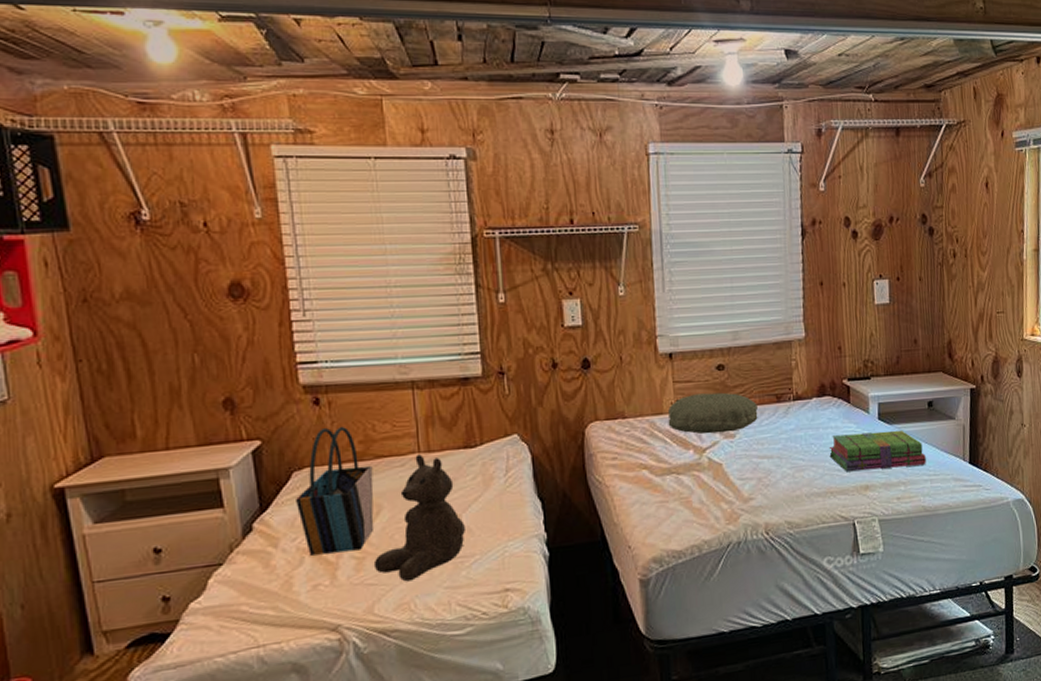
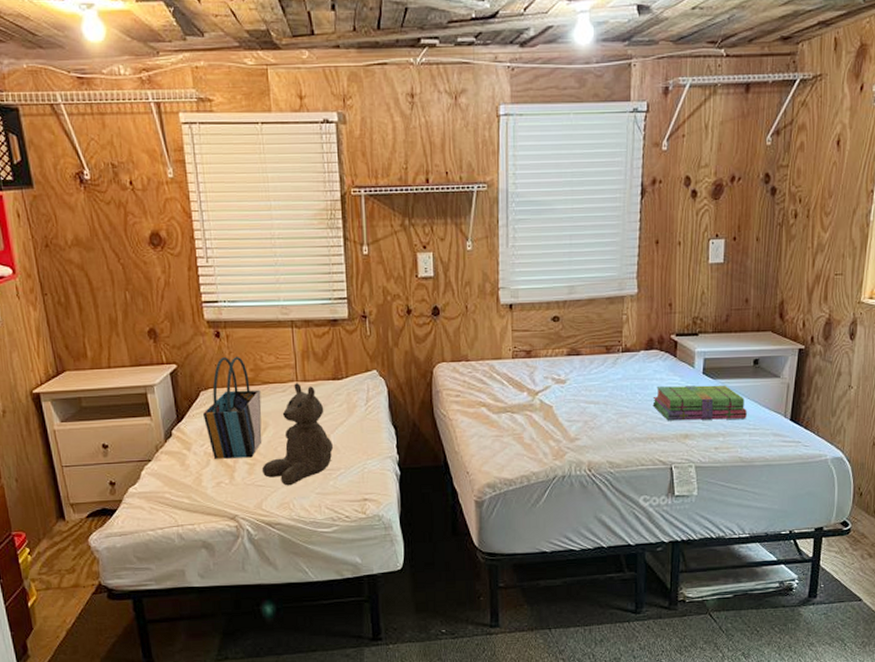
pillow: present [667,392,758,434] -> none [505,342,588,379]

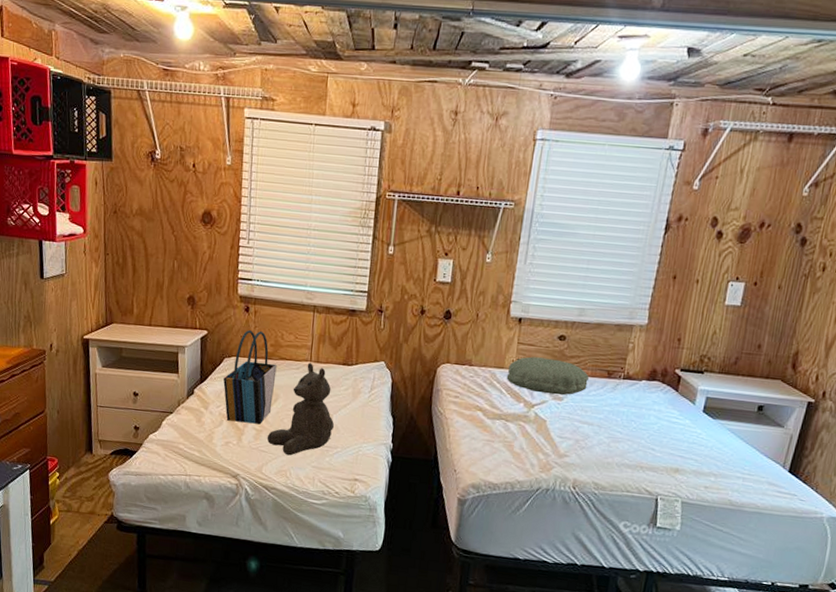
pillow: none [505,342,588,379] -> present [506,356,589,396]
stack of books: present [652,385,747,421] -> none [646,418,744,463]

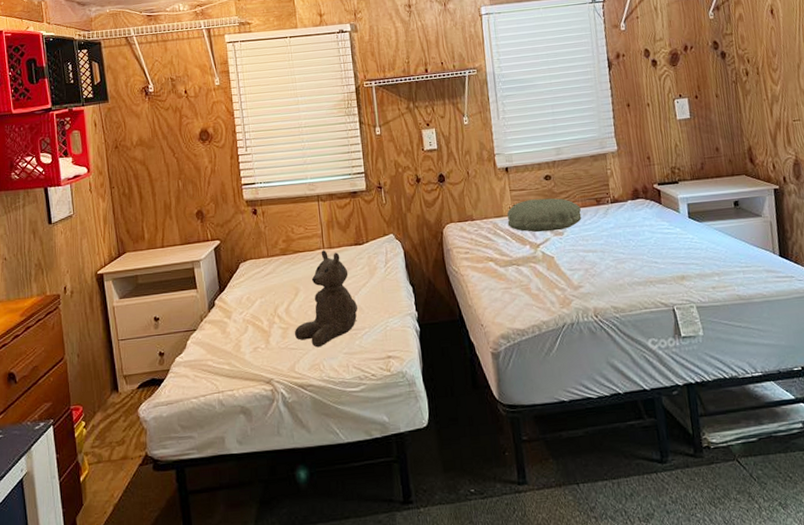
tote bag: present [223,330,277,425] -> none [241,229,294,325]

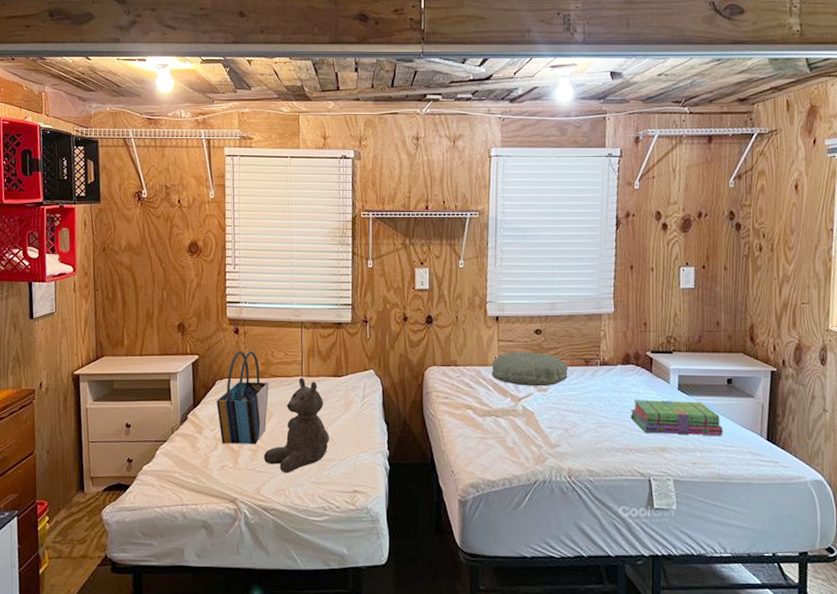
tote bag: none [241,229,294,325] -> present [216,350,269,444]
stack of books: none [645,226,737,264] -> present [630,400,723,436]

